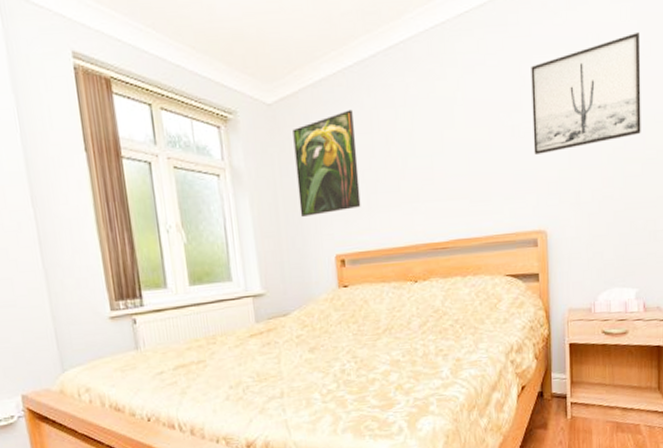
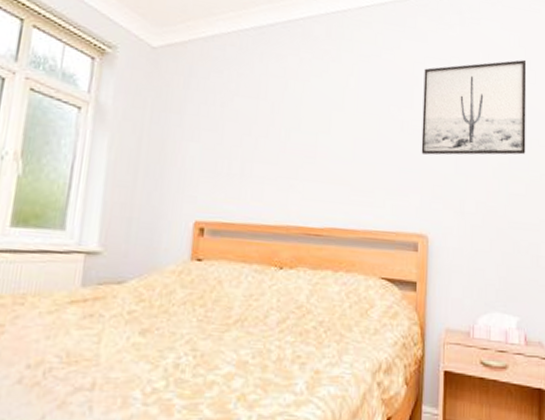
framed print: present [293,109,361,217] -> none [163,70,241,174]

